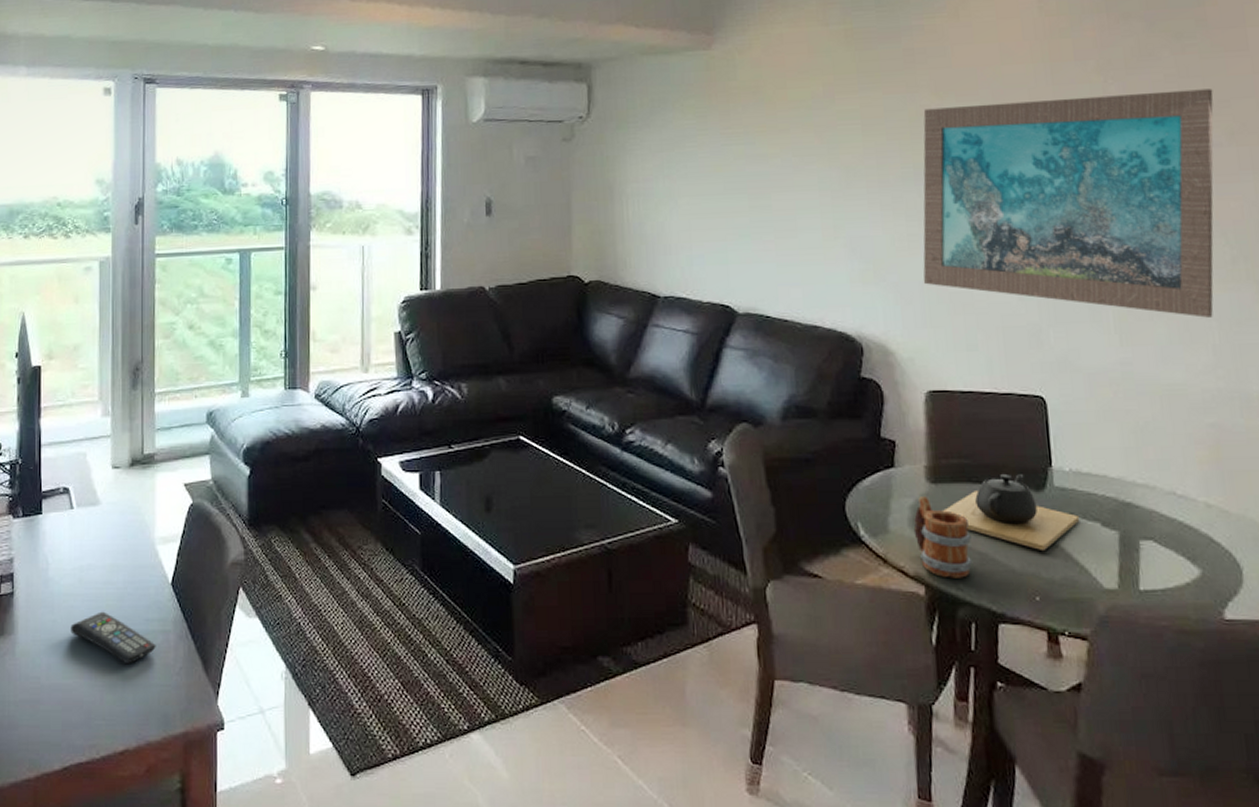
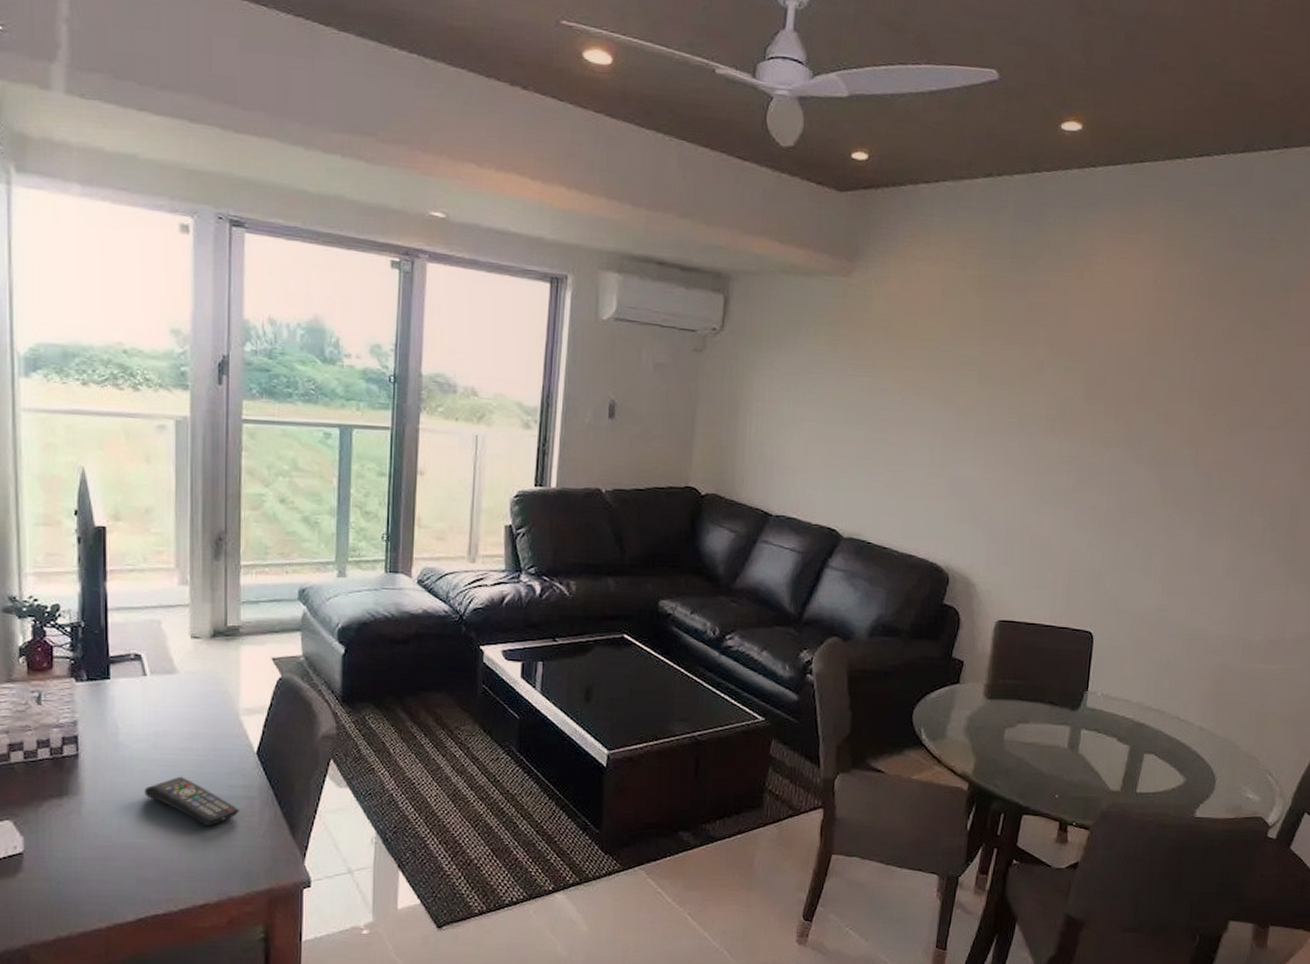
mug: present [913,496,972,578] -> none [966,709,1014,778]
wall art: present [923,89,1214,318] -> none [1010,364,1280,577]
teapot: present [942,474,1080,552] -> none [992,695,1102,759]

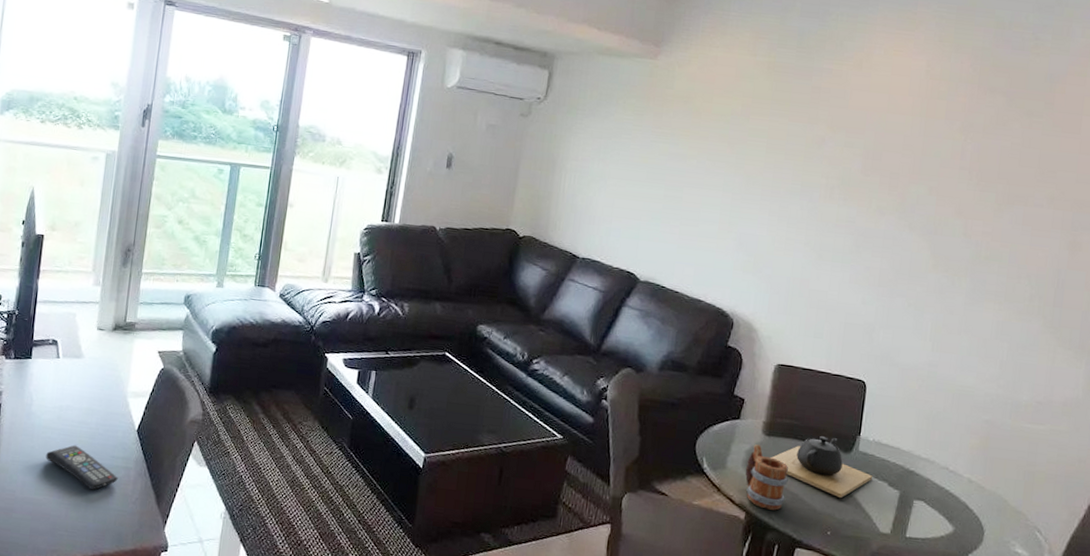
mug: none [966,709,1014,778] -> present [745,444,789,511]
teapot: none [992,695,1102,759] -> present [770,436,873,499]

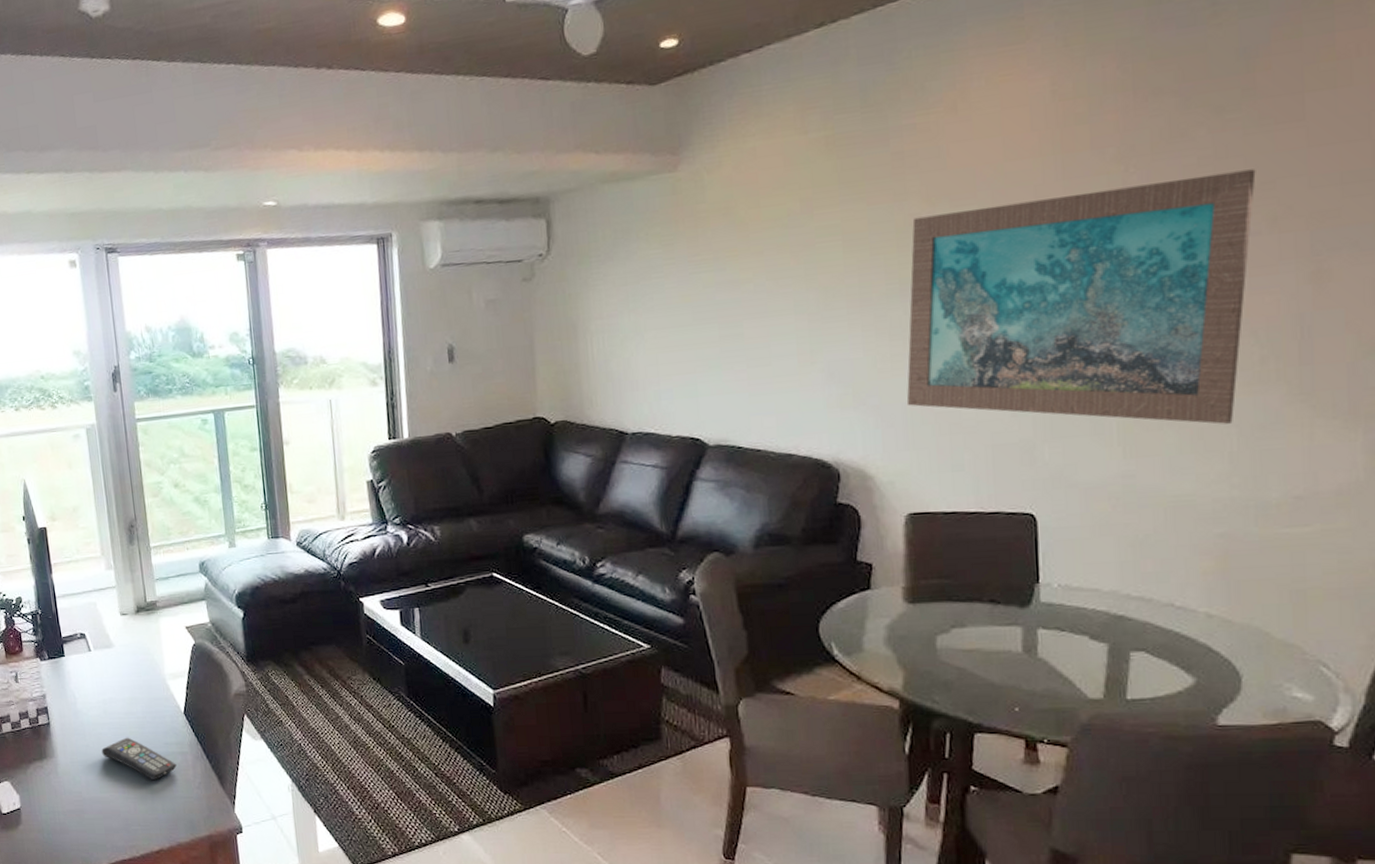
mug: present [745,444,789,511] -> none [889,616,949,692]
teapot: present [770,436,873,499] -> none [919,591,1067,665]
wall art: none [790,138,1046,340] -> present [906,169,1256,424]

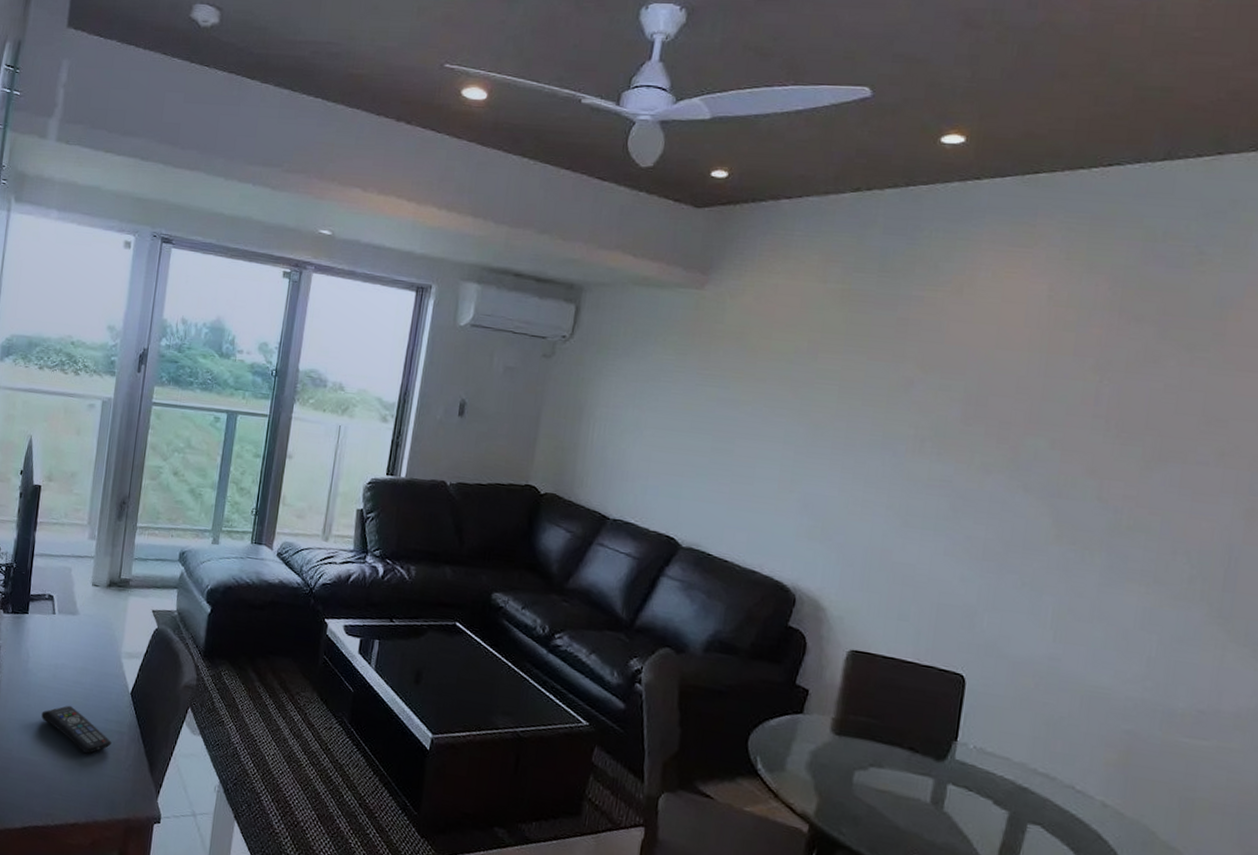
wall art: present [906,169,1256,424] -> none [868,380,1213,631]

